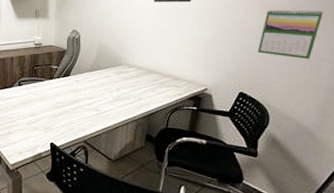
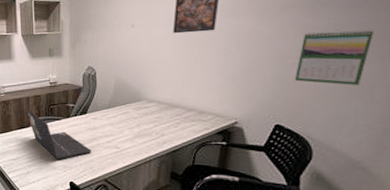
laptop: none [10,69,73,120] -> present [26,109,92,159]

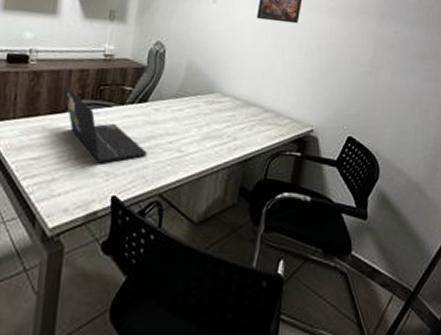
calendar: present [294,29,374,86] -> none [366,41,430,103]

